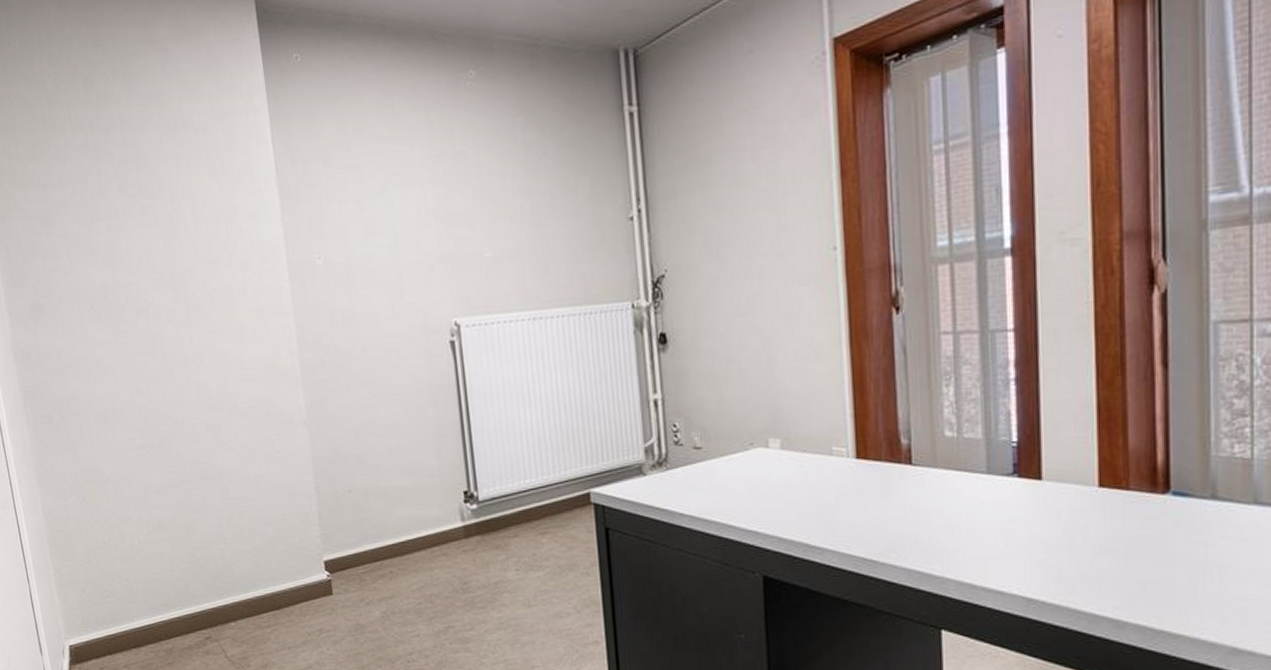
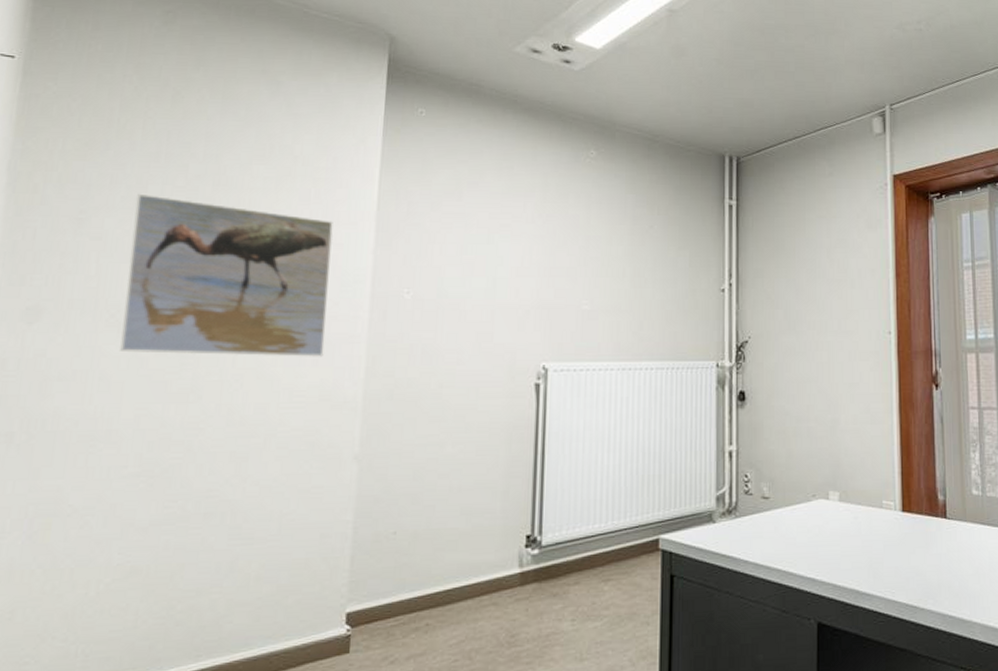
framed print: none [82,187,260,339] -> present [119,193,333,357]

